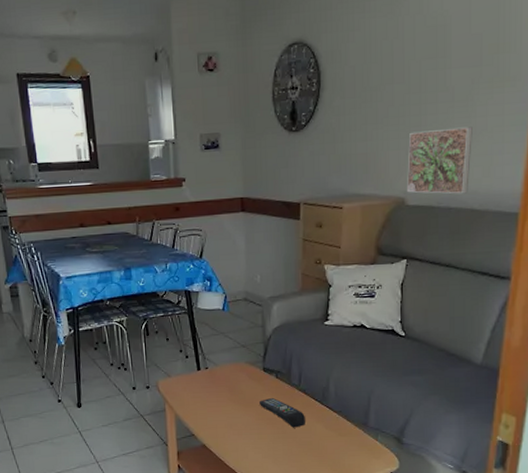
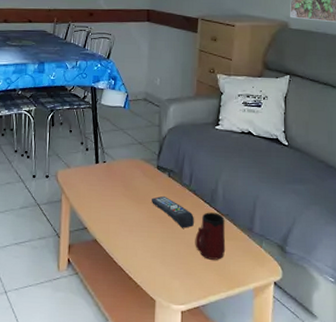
mug: none [307,410,340,456] -> present [195,212,226,260]

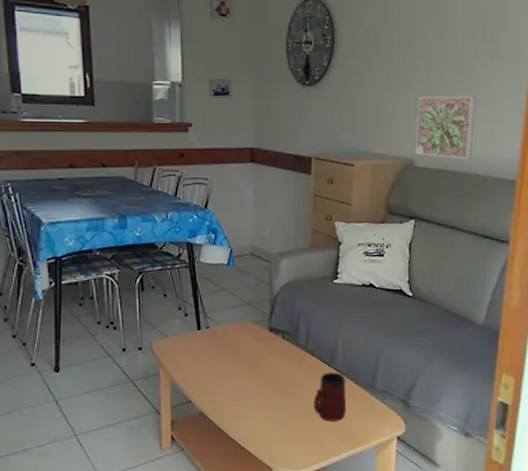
remote control: present [152,196,194,228] -> none [264,360,312,392]

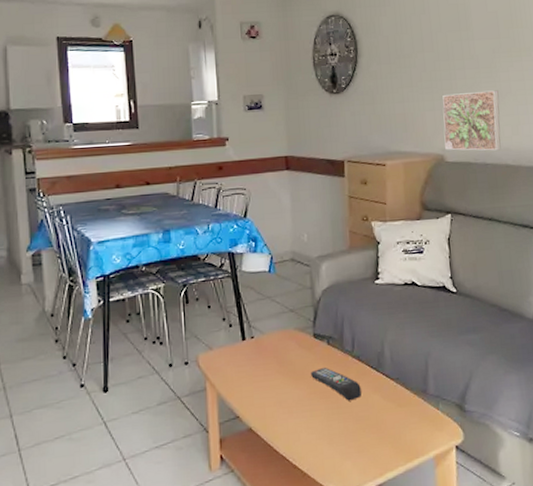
remote control: none [264,360,312,392] -> present [311,368,361,401]
mug: present [313,372,347,421] -> none [364,378,400,432]

